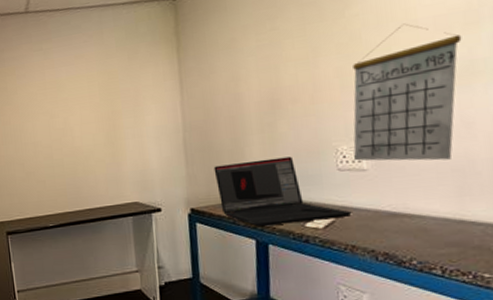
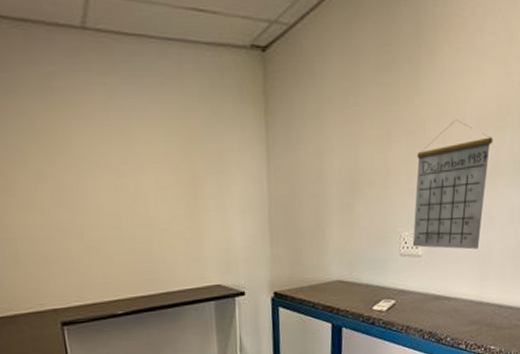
laptop: present [213,156,352,227] -> none [297,240,408,311]

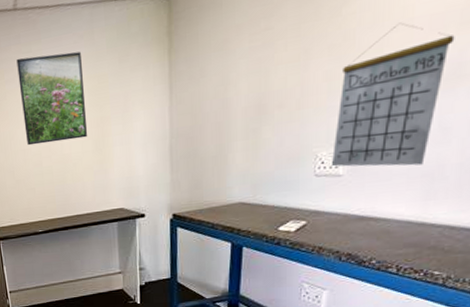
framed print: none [86,90,178,203] -> present [16,51,88,146]

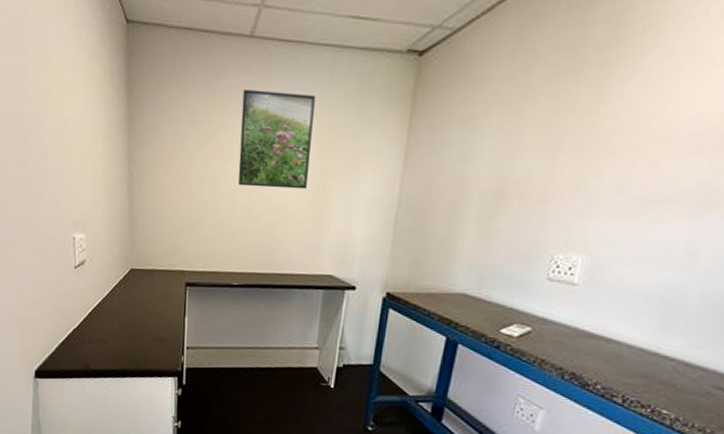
calendar: present [332,22,455,167] -> none [567,133,712,289]

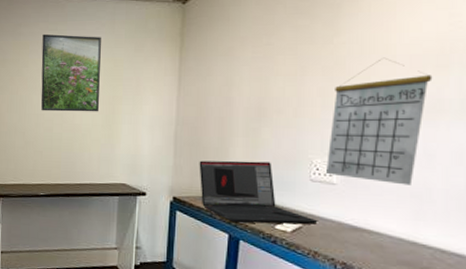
laptop: none [419,251,551,329] -> present [199,160,318,225]
calendar: none [567,133,712,289] -> present [326,57,433,185]

